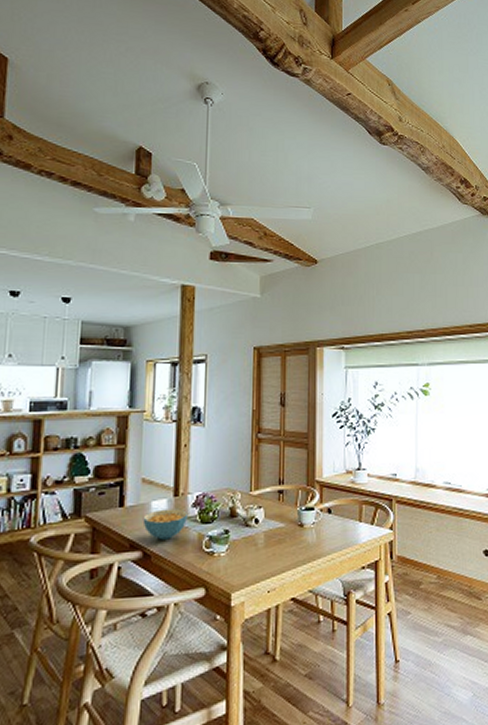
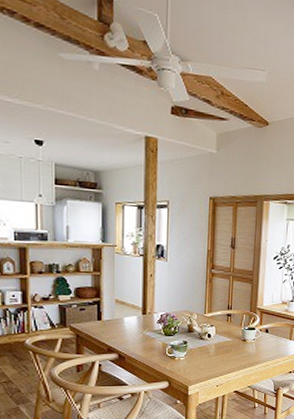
cereal bowl: present [142,508,189,540] -> none [117,324,155,346]

